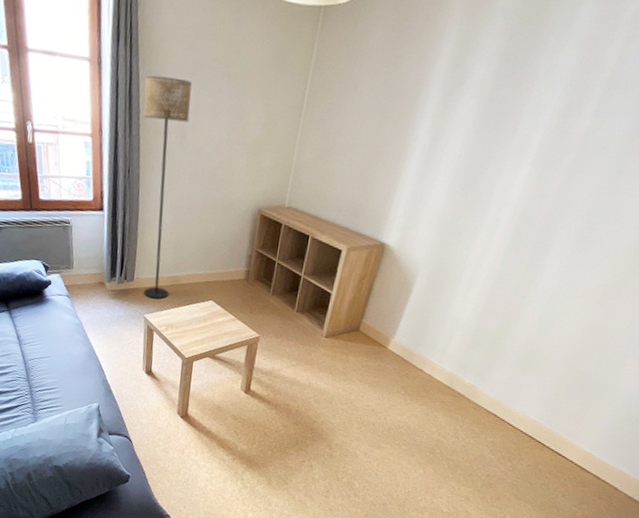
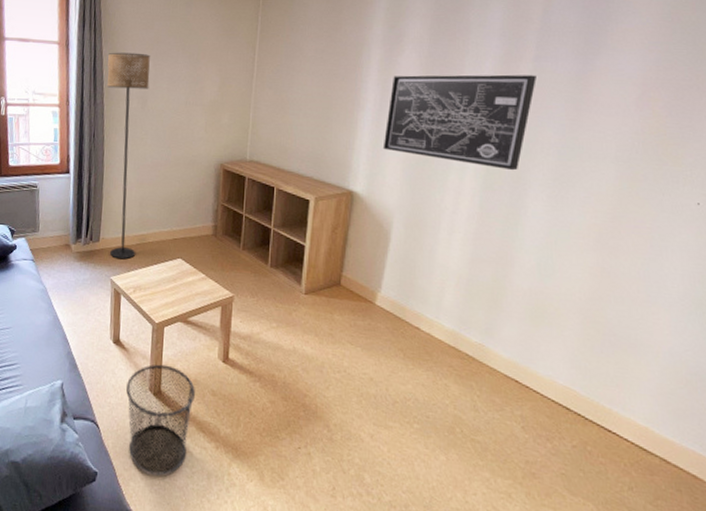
waste bin: none [156,392,218,480] -> present [126,364,195,476]
wall art: none [421,123,590,231] -> present [383,74,536,171]

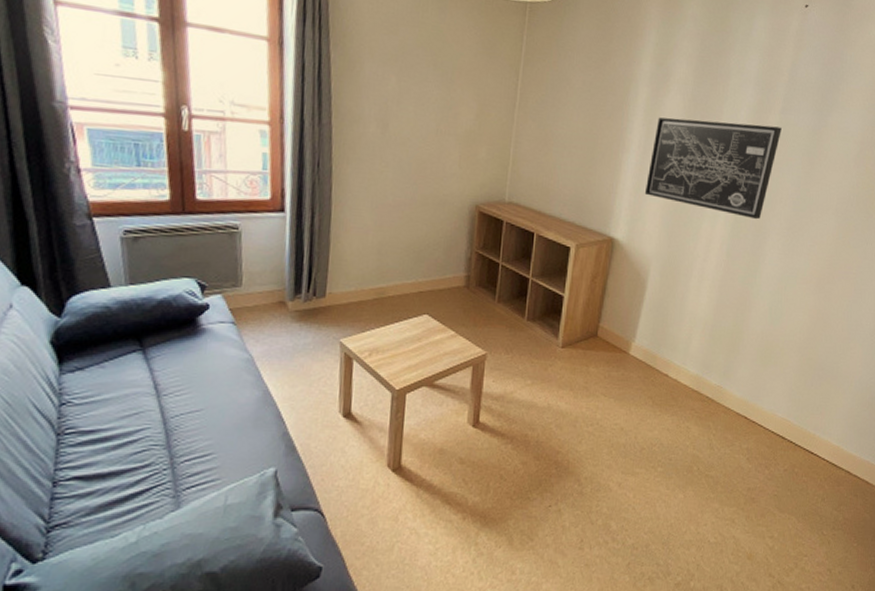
floor lamp: present [107,52,150,260] -> none [336,59,393,318]
waste bin: present [126,364,195,476] -> none [359,436,441,559]

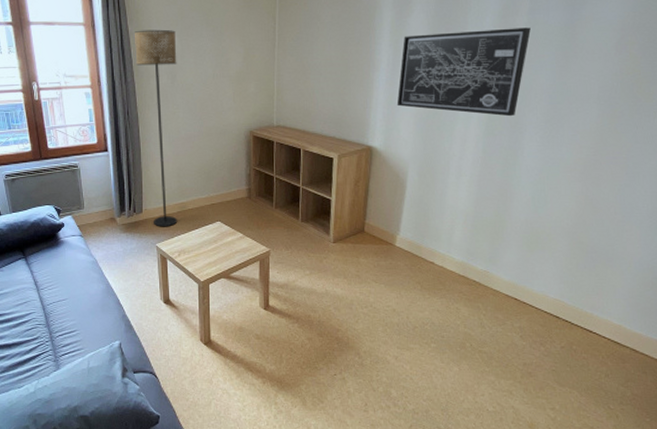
floor lamp: none [336,59,393,318] -> present [134,29,178,227]

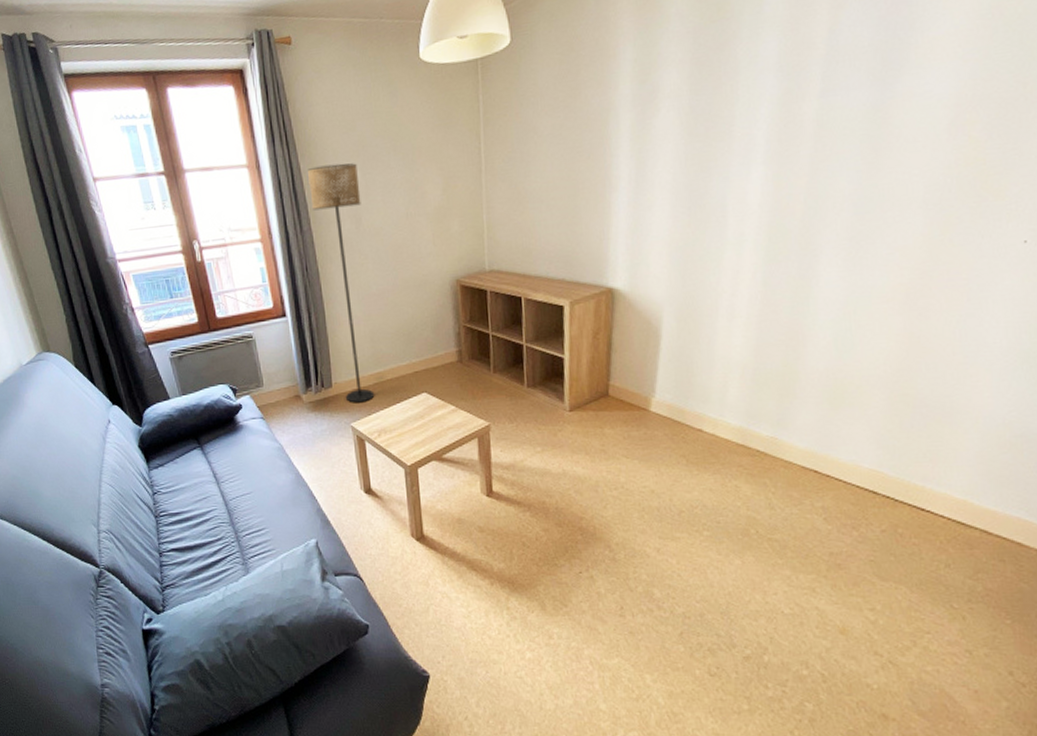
wall art: present [396,27,531,117] -> none [643,115,824,236]

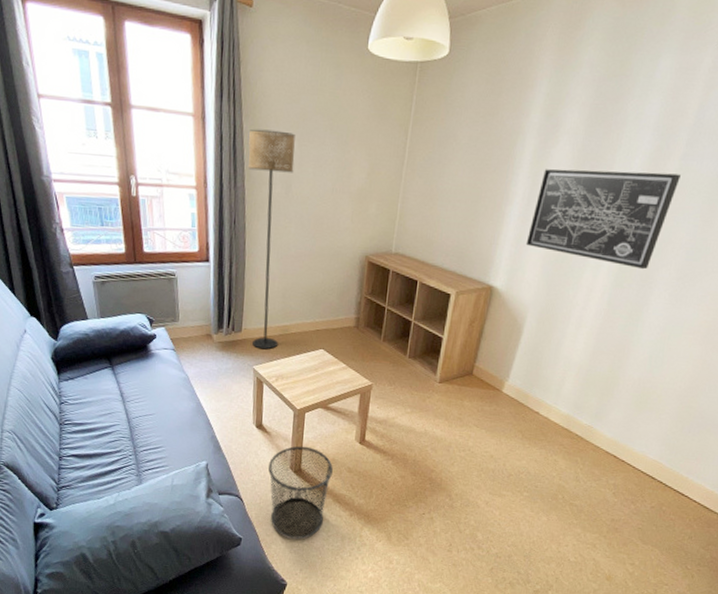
waste bin: none [386,507,461,620] -> present [268,445,333,540]
wall art: none [643,115,824,236] -> present [525,169,681,270]

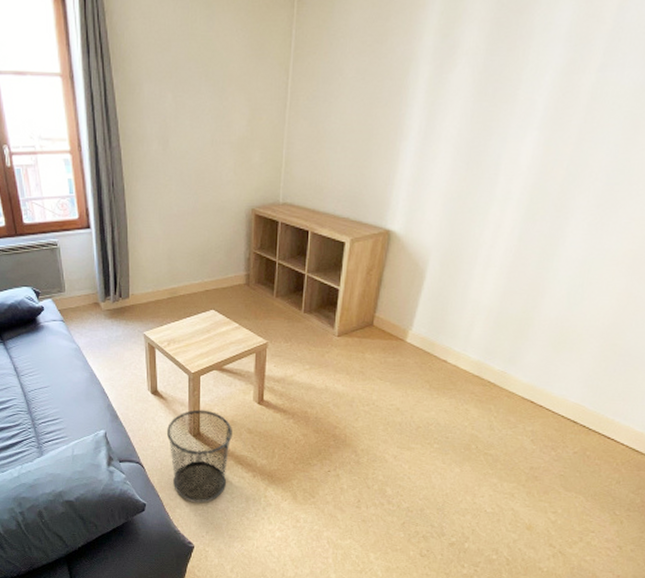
floor lamp: present [248,129,295,350] -> none [119,83,170,314]
wall art: present [525,169,681,270] -> none [424,89,598,199]

